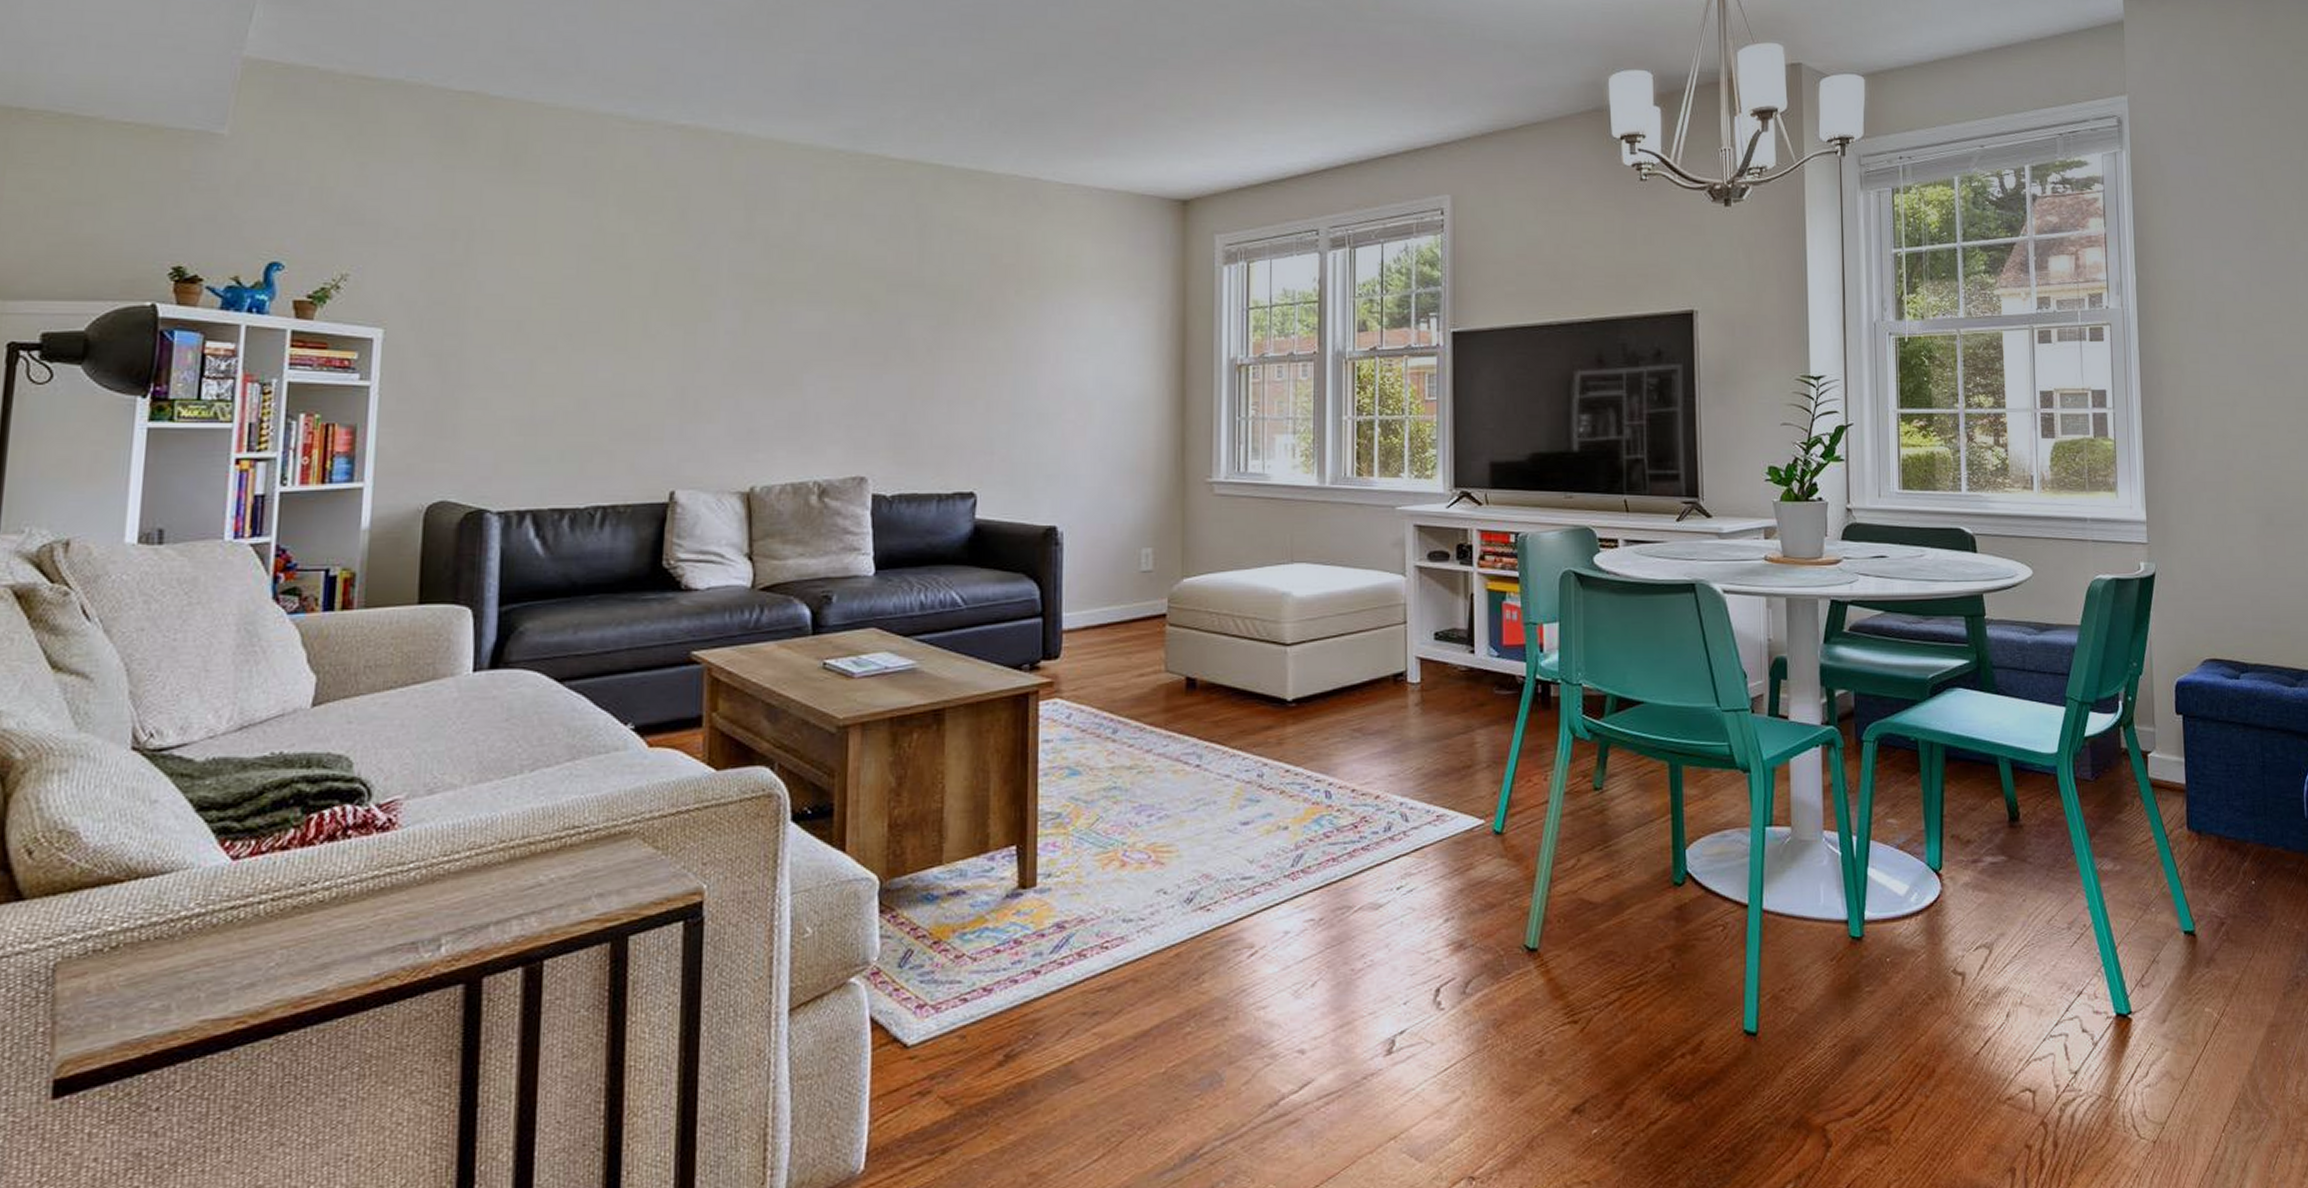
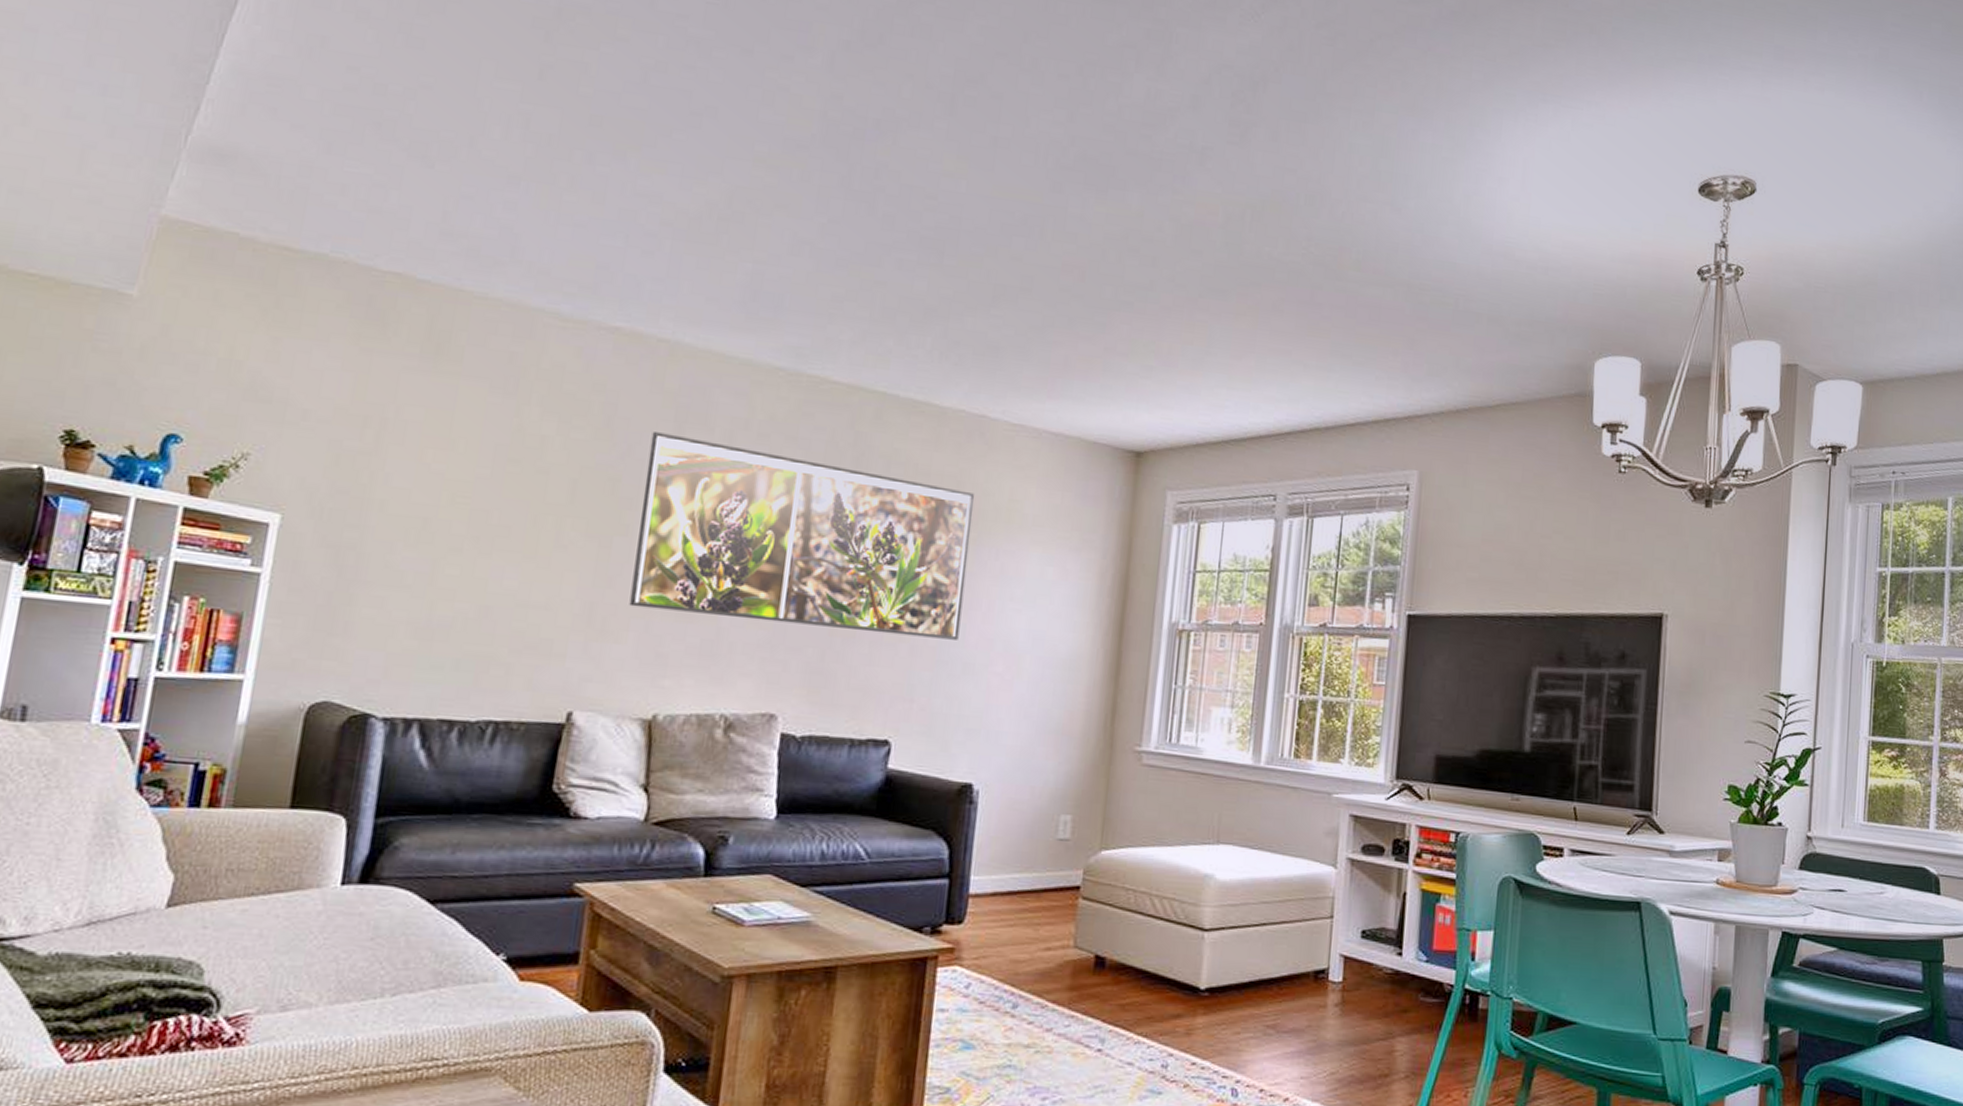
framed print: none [718,221,1035,393] -> present [629,432,975,640]

